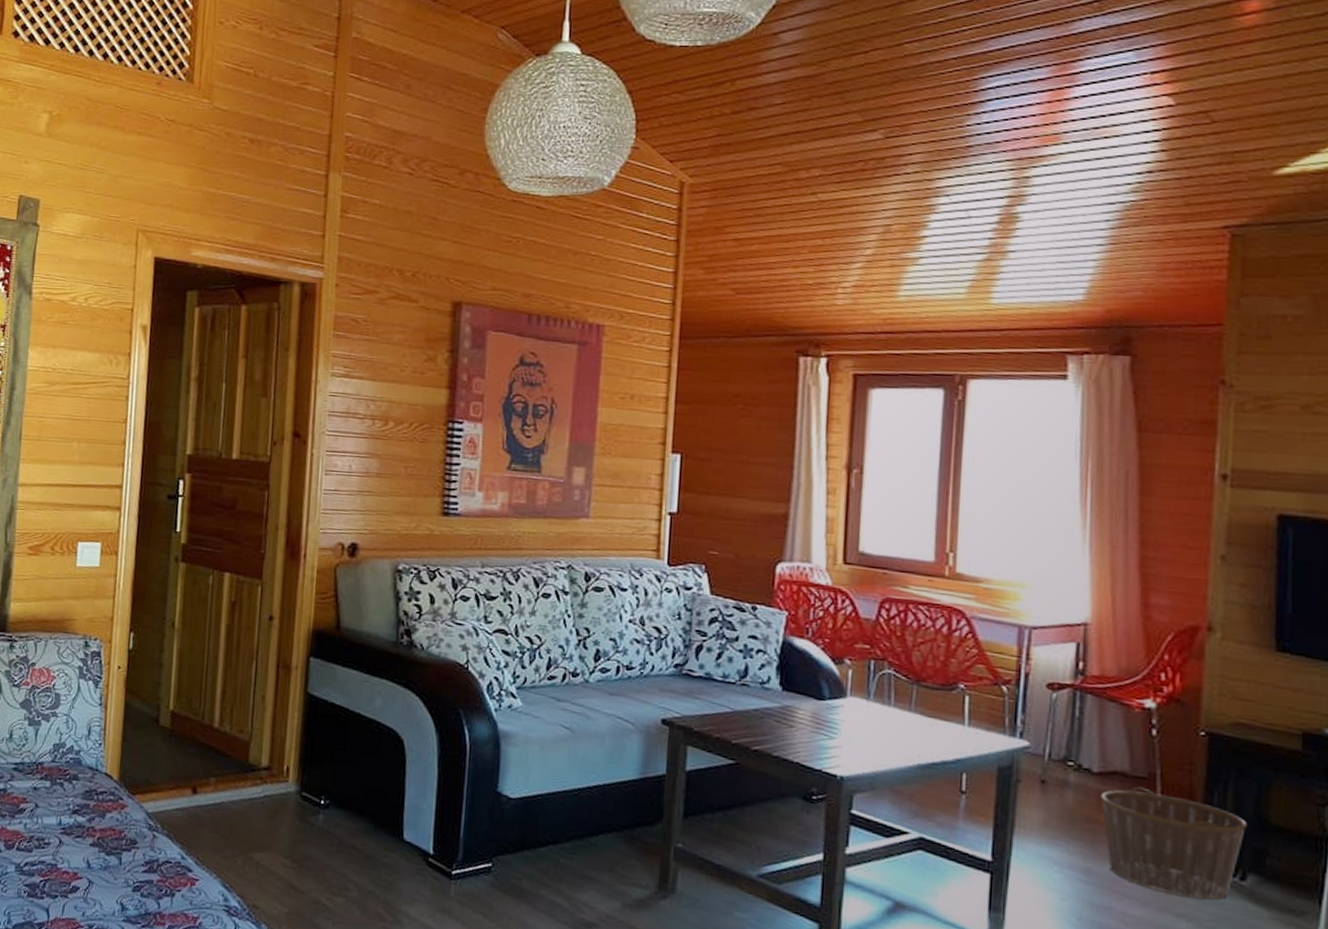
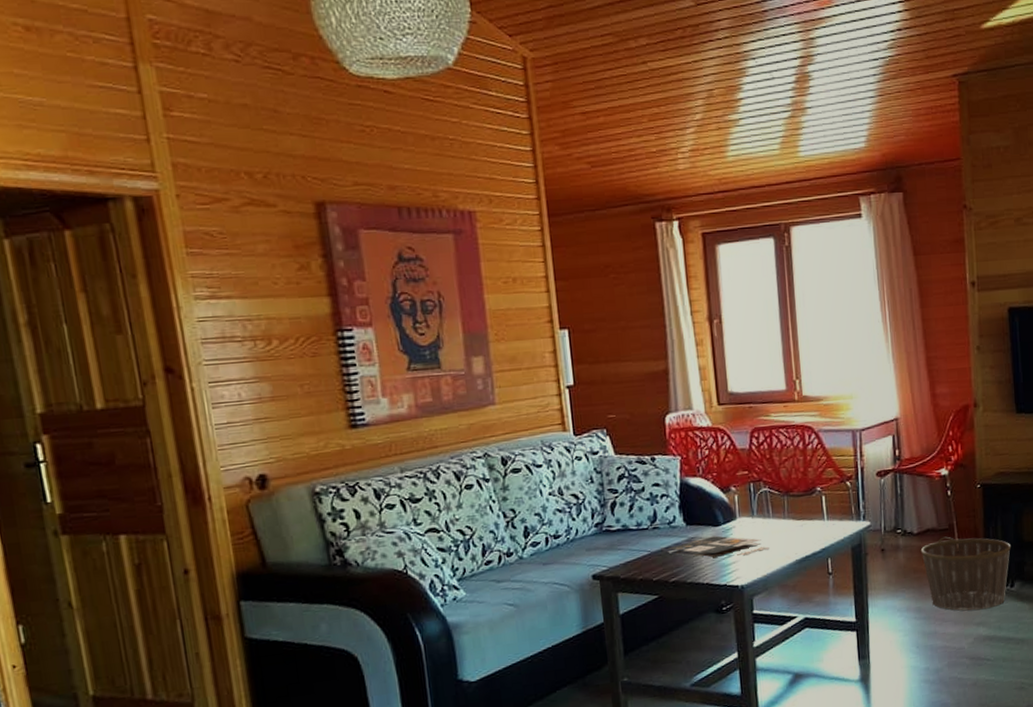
magazine: none [754,709,885,743] -> present [667,535,770,558]

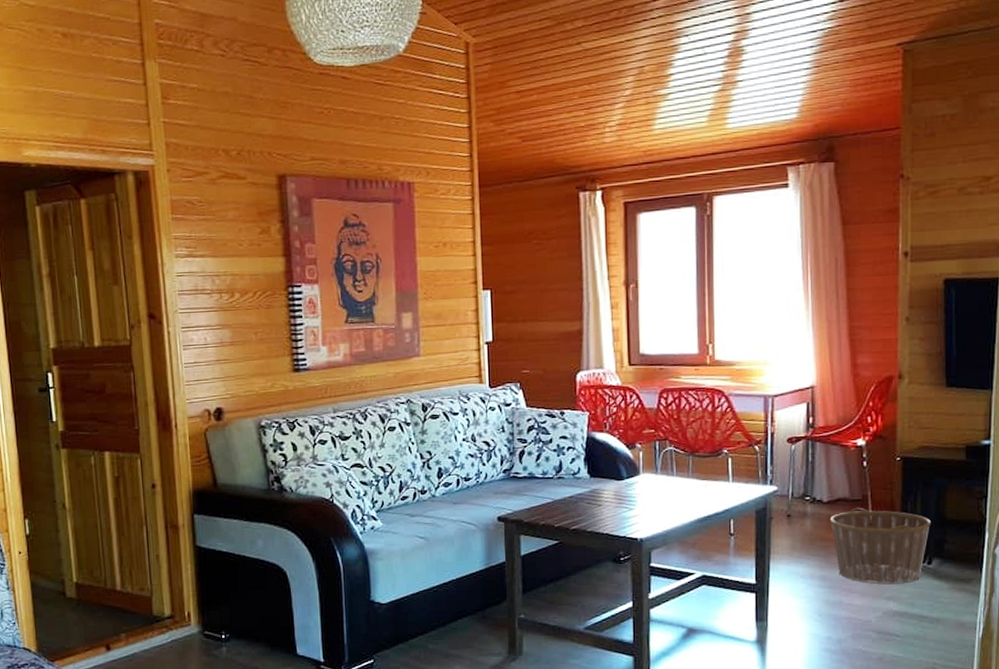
magazine: present [667,535,770,558] -> none [570,489,671,511]

